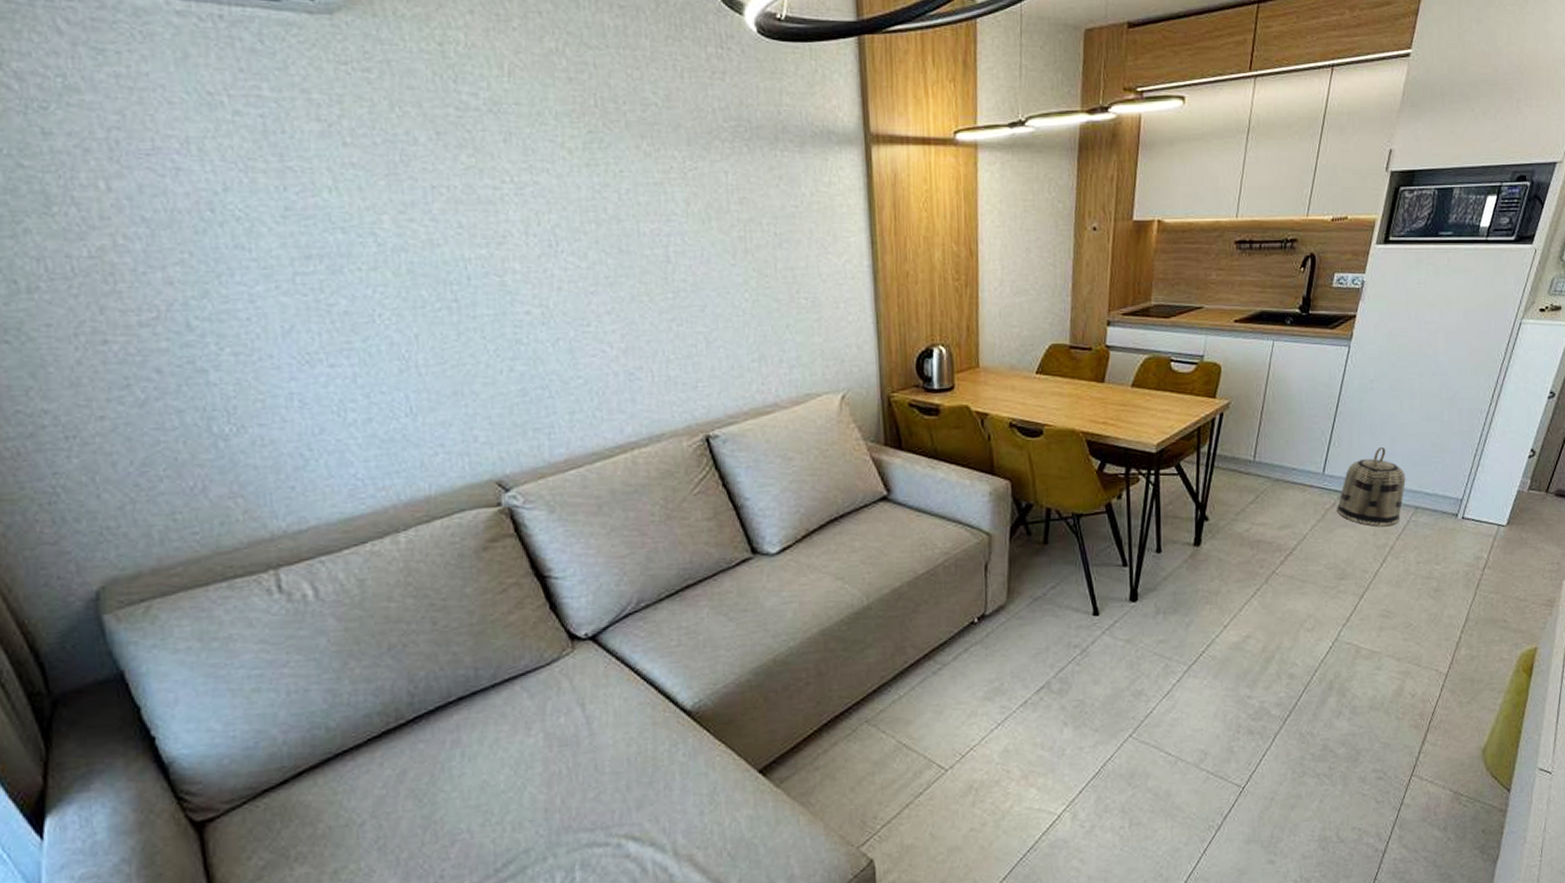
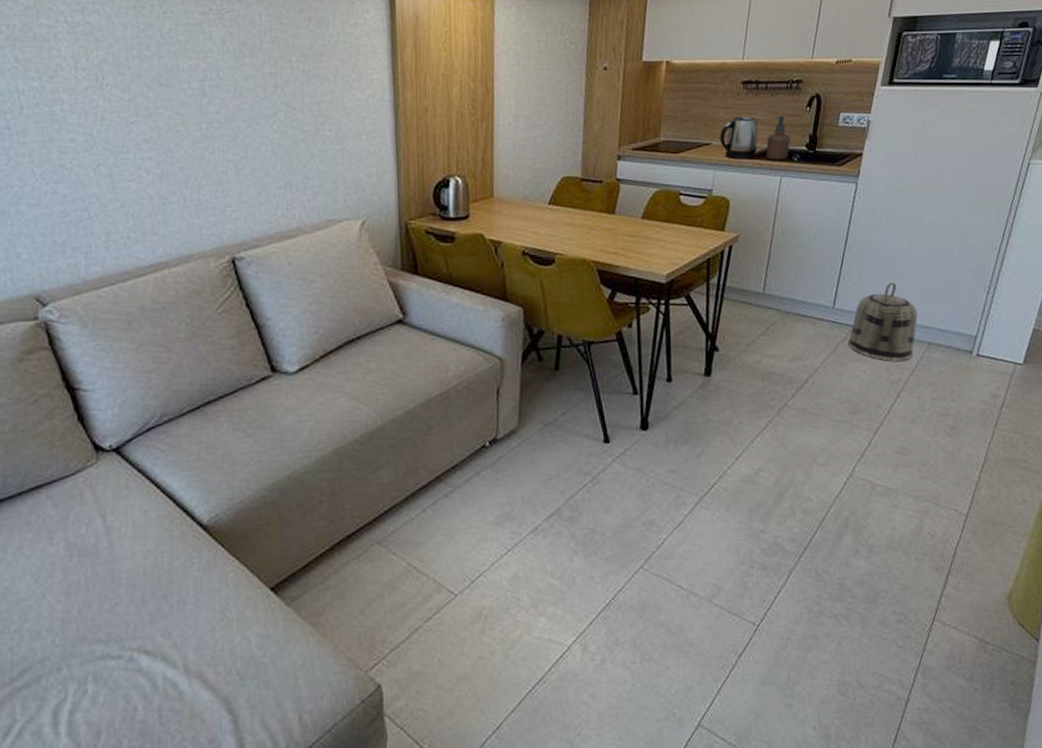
kettle: none [1212,277,1252,324] -> present [720,115,759,160]
soap dispenser: none [1258,276,1283,324] -> present [766,115,790,161]

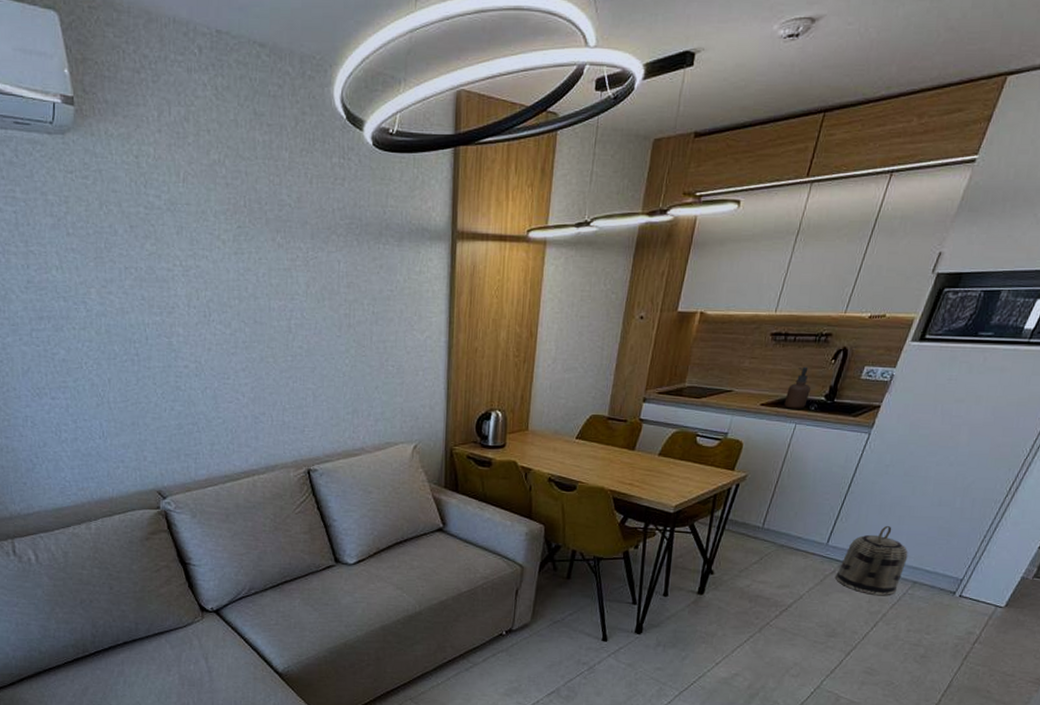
kettle: present [720,115,759,160] -> none [742,365,783,407]

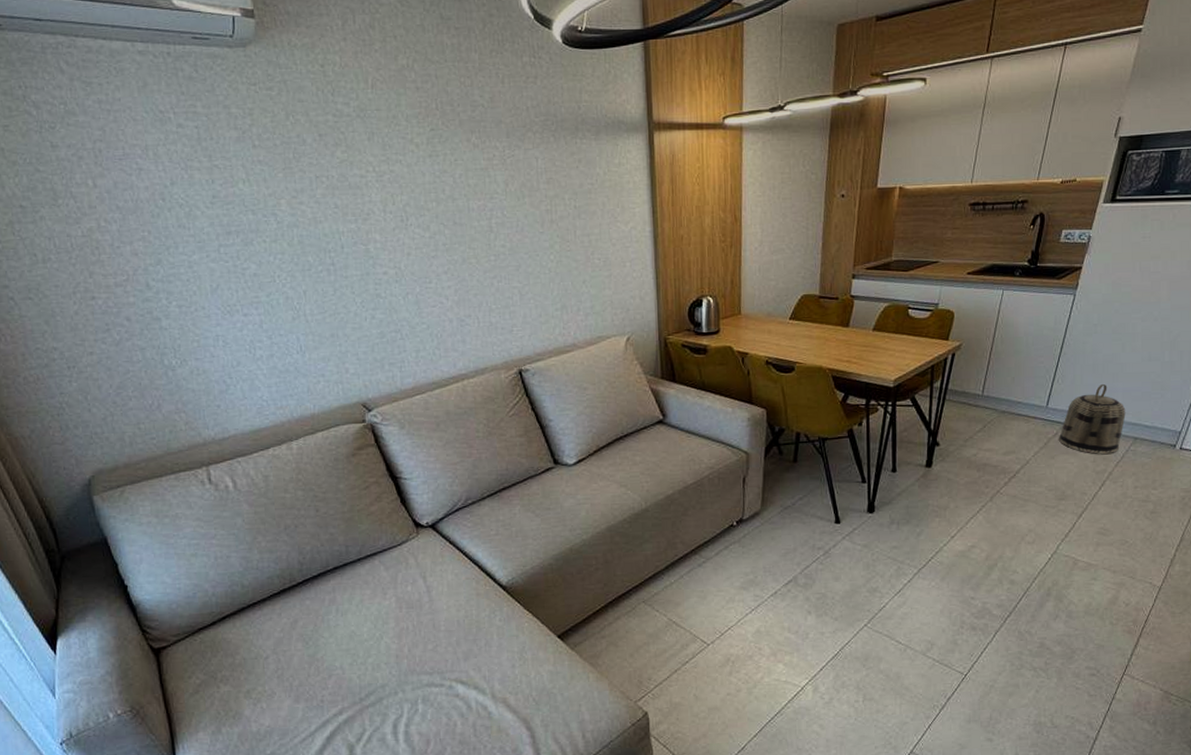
soap dispenser: present [784,367,810,409] -> none [990,234,1013,276]

